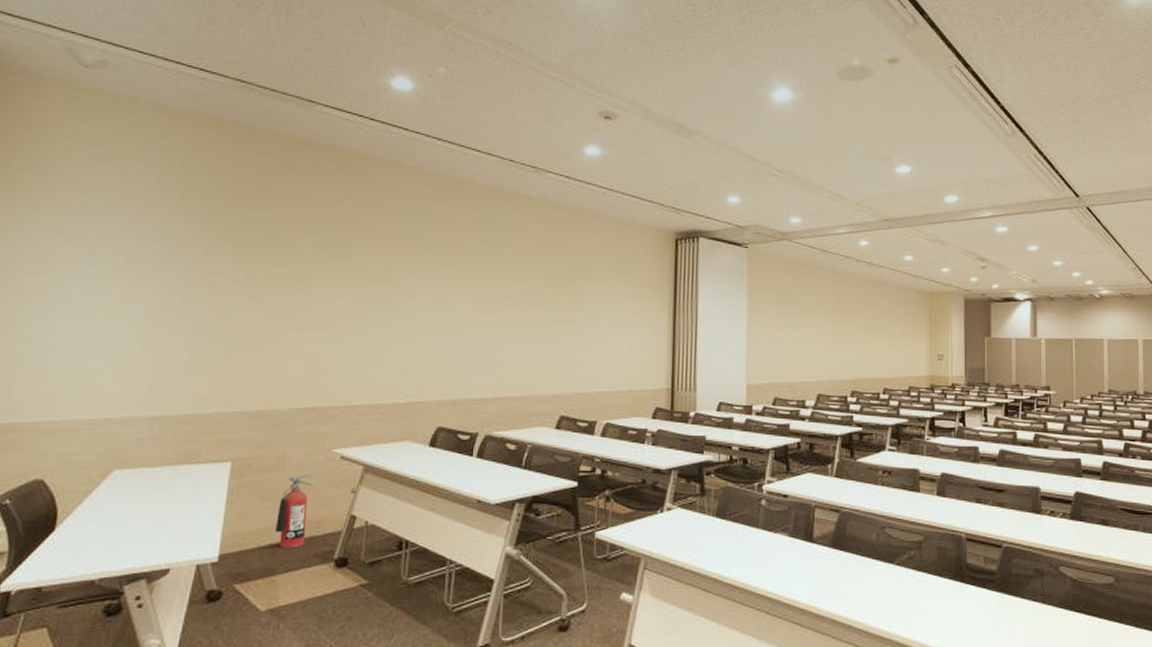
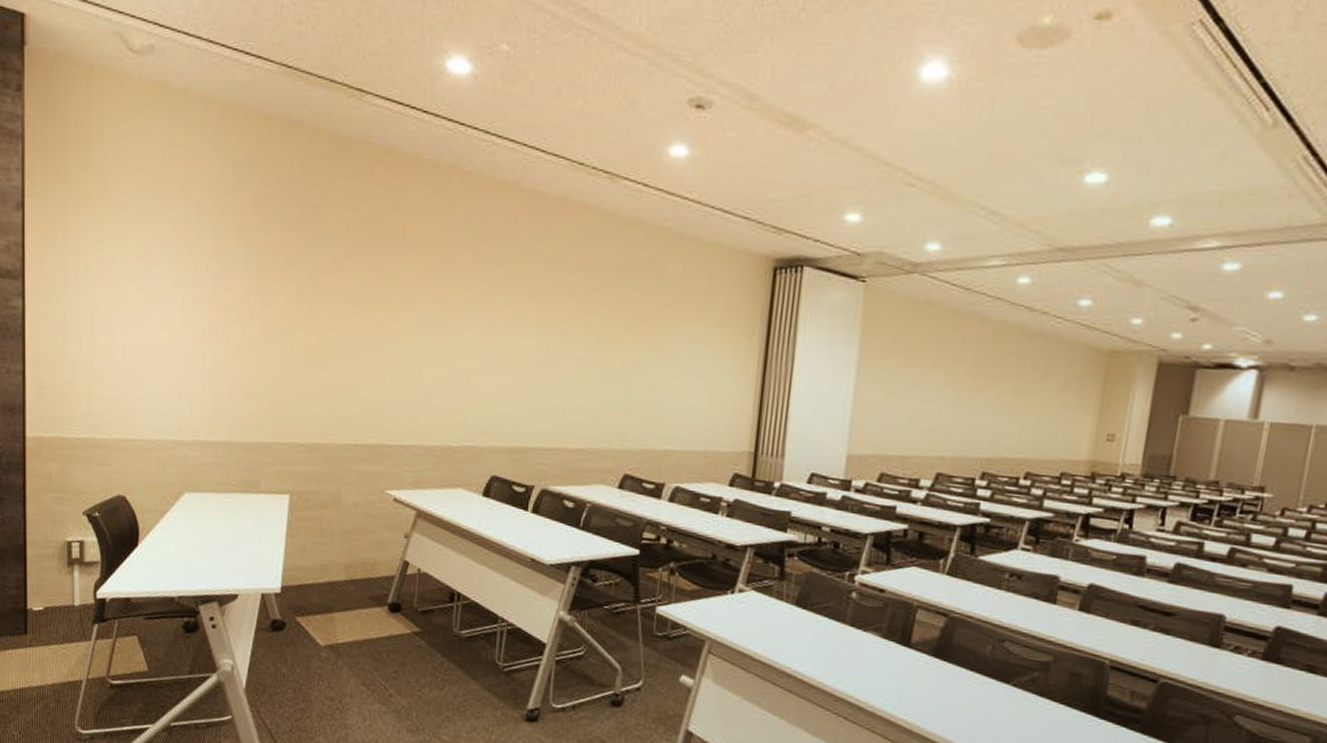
fire extinguisher: present [274,473,314,548] -> none [331,513,368,588]

